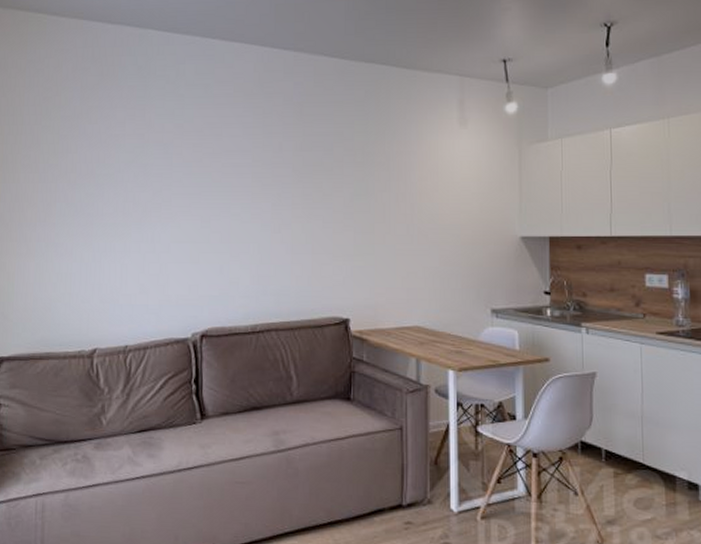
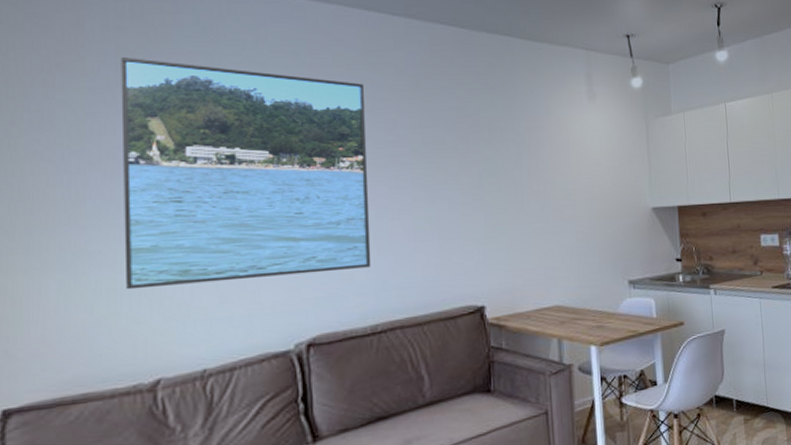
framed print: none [78,92,258,275] -> present [121,58,372,290]

